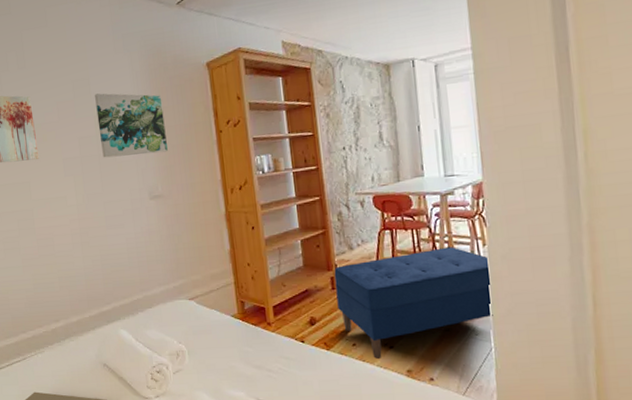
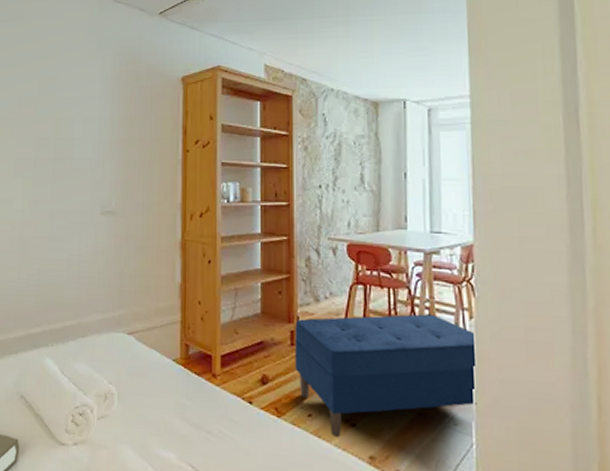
wall art: present [95,93,168,158] -> none [58,95,130,165]

